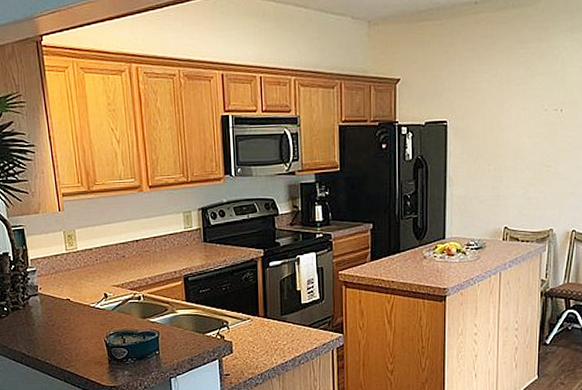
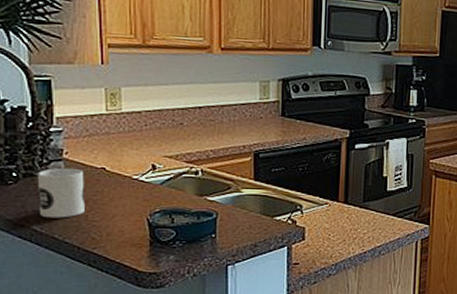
mug: none [22,301,58,343] -> present [38,167,85,218]

